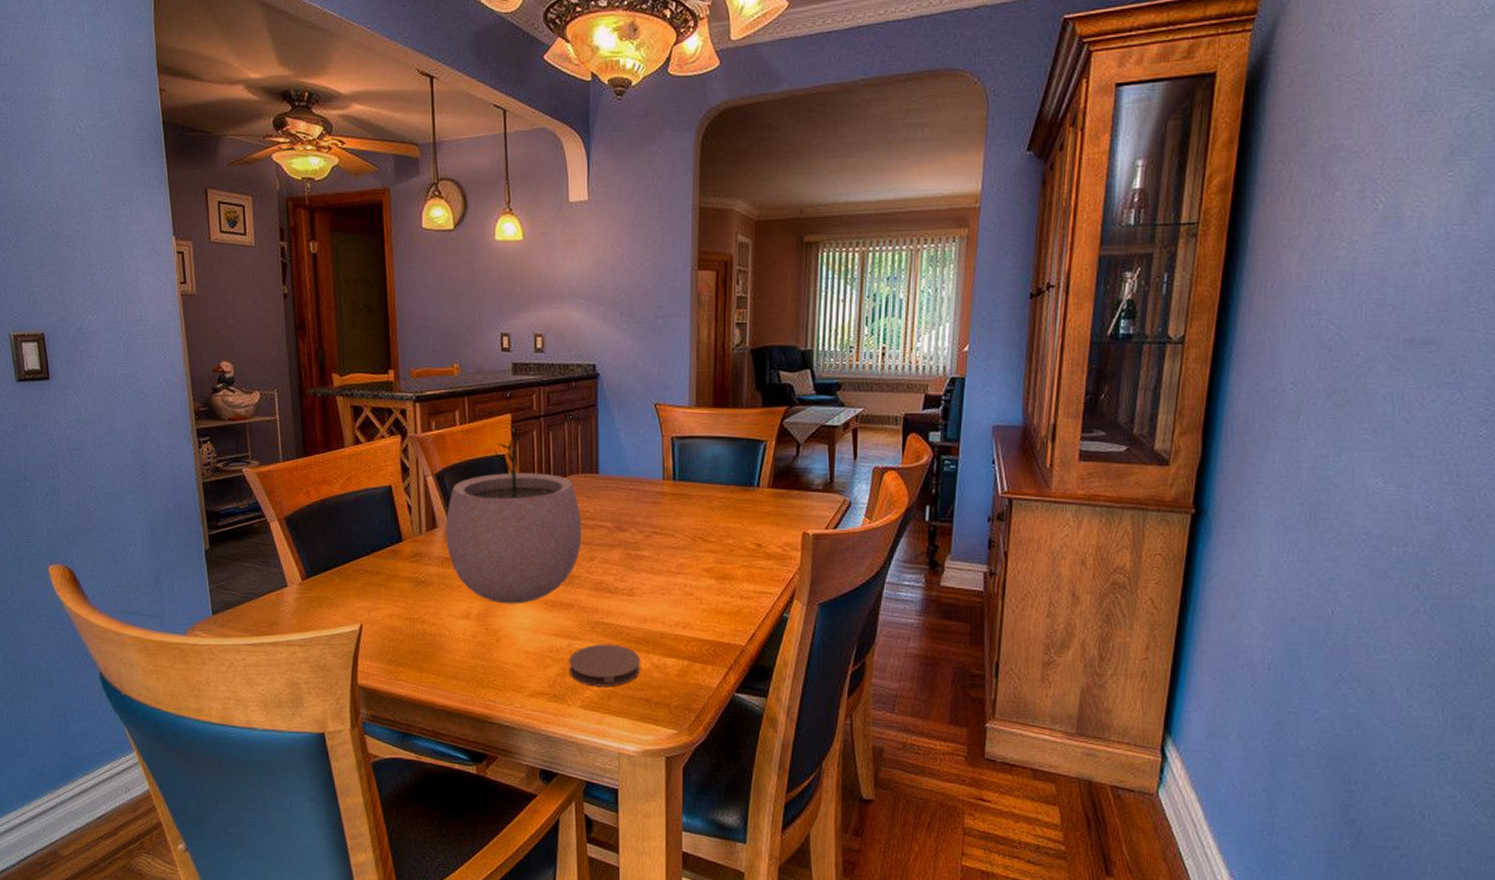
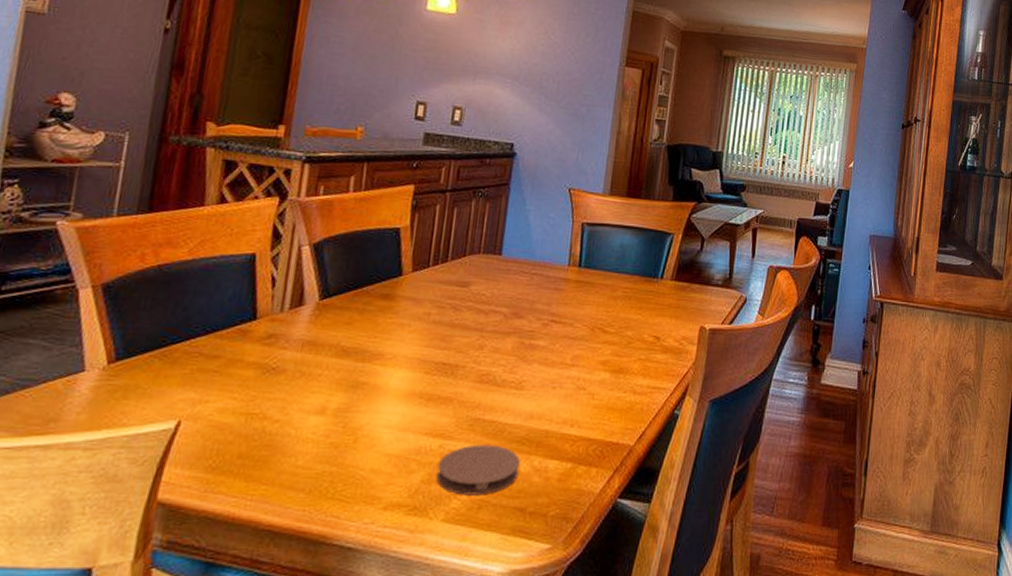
plant pot: present [445,433,583,604] -> none [311,206,476,398]

